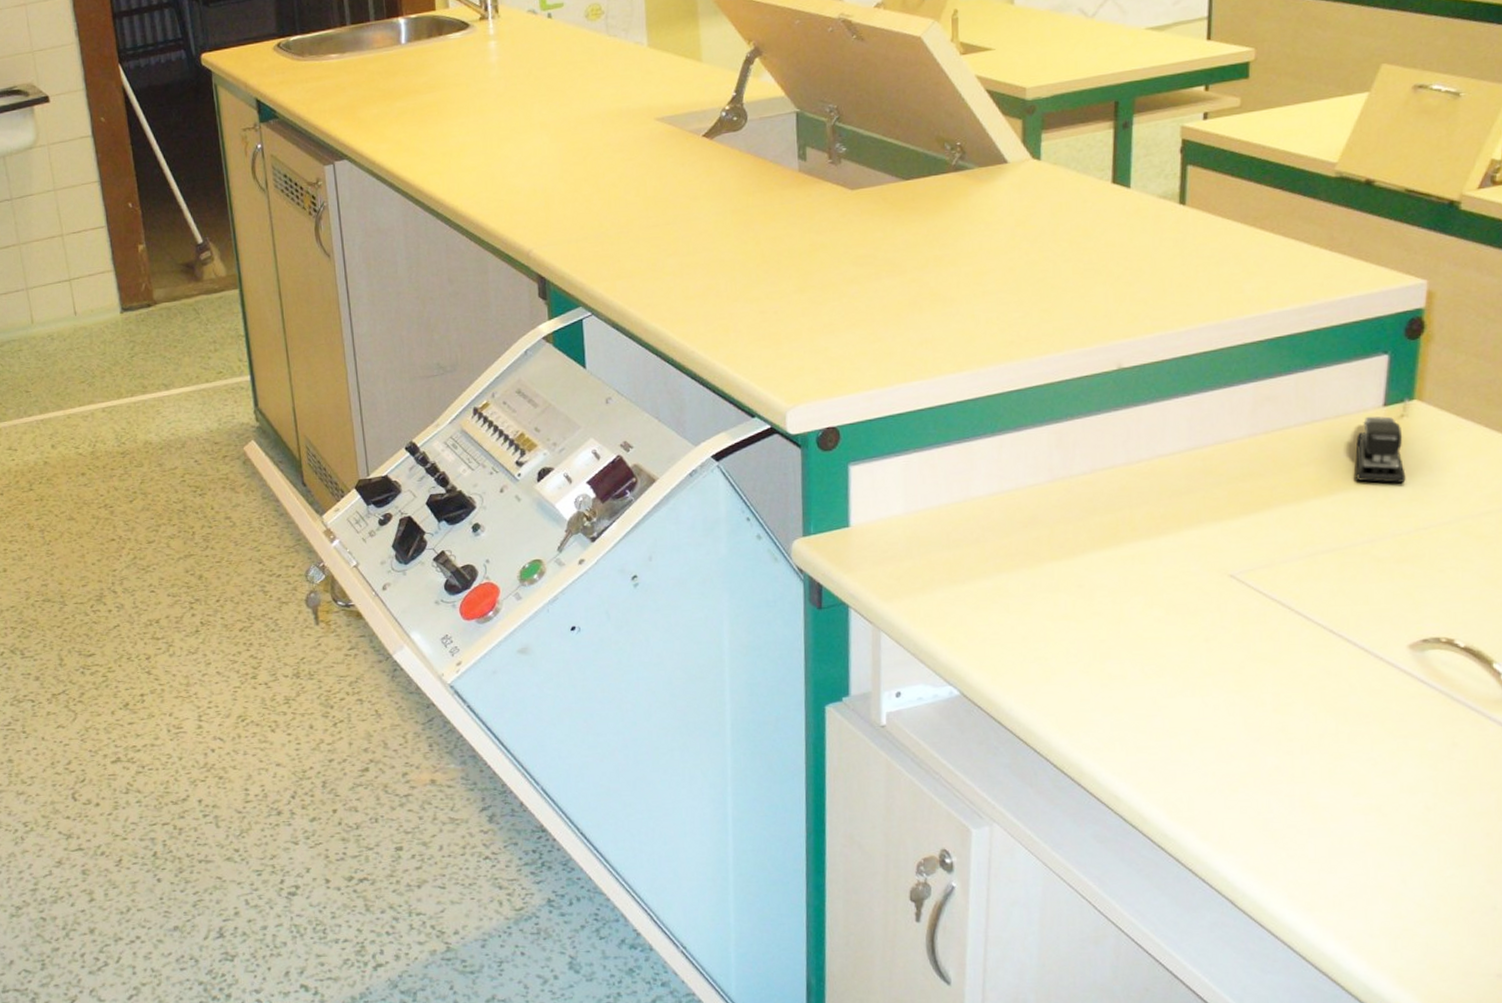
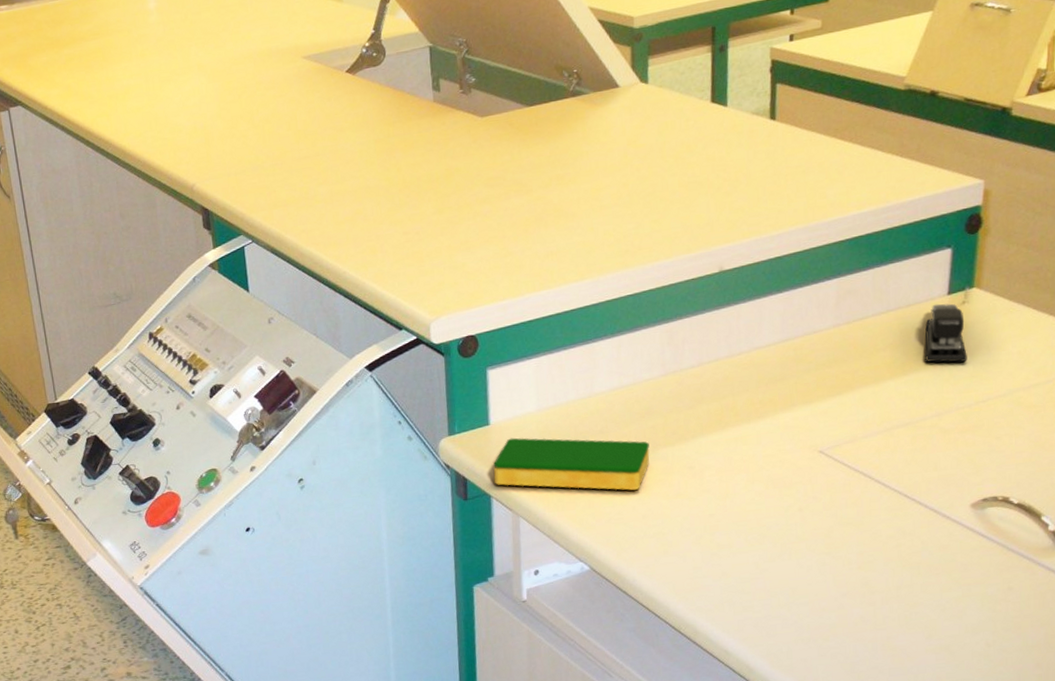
dish sponge: none [852,542,1033,609] -> present [493,437,650,491]

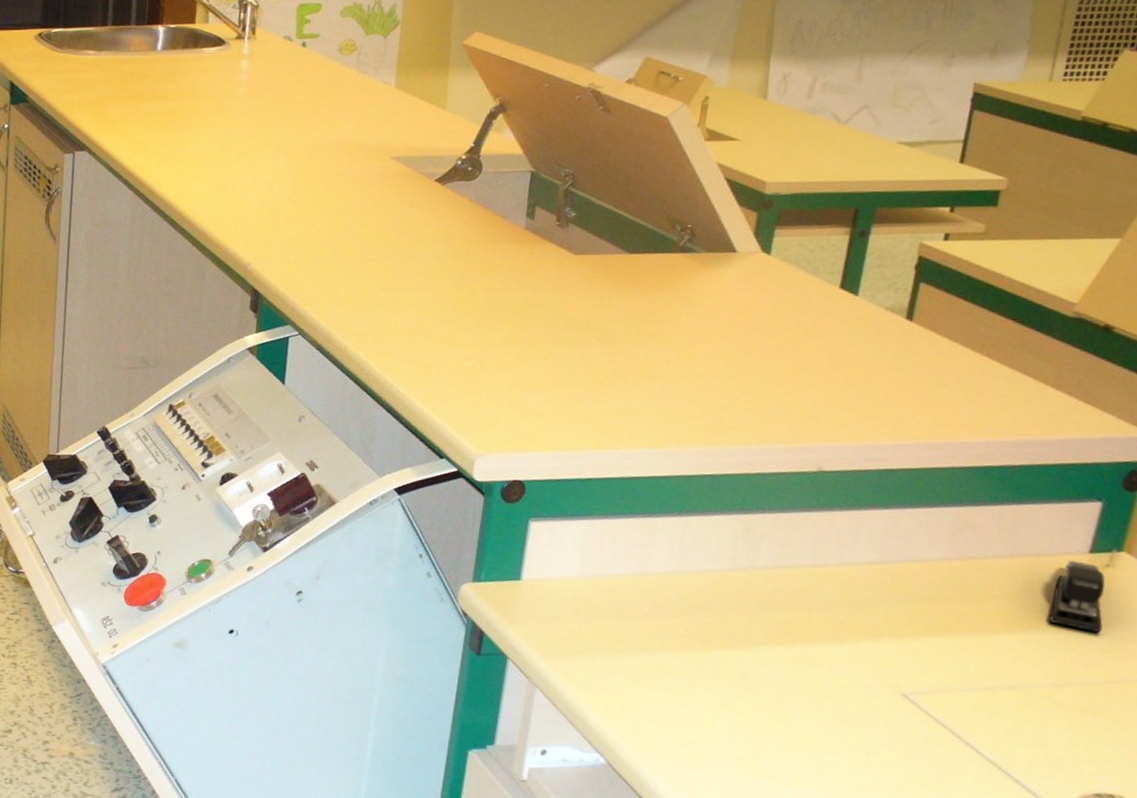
dish sponge: present [493,437,650,491] -> none [514,599,701,689]

